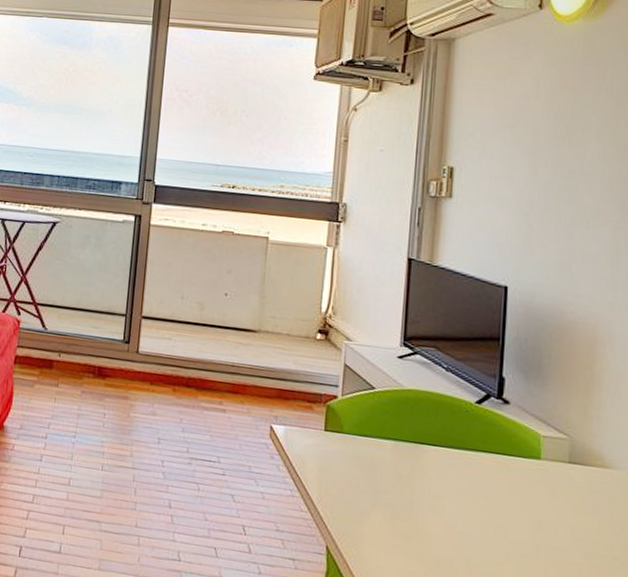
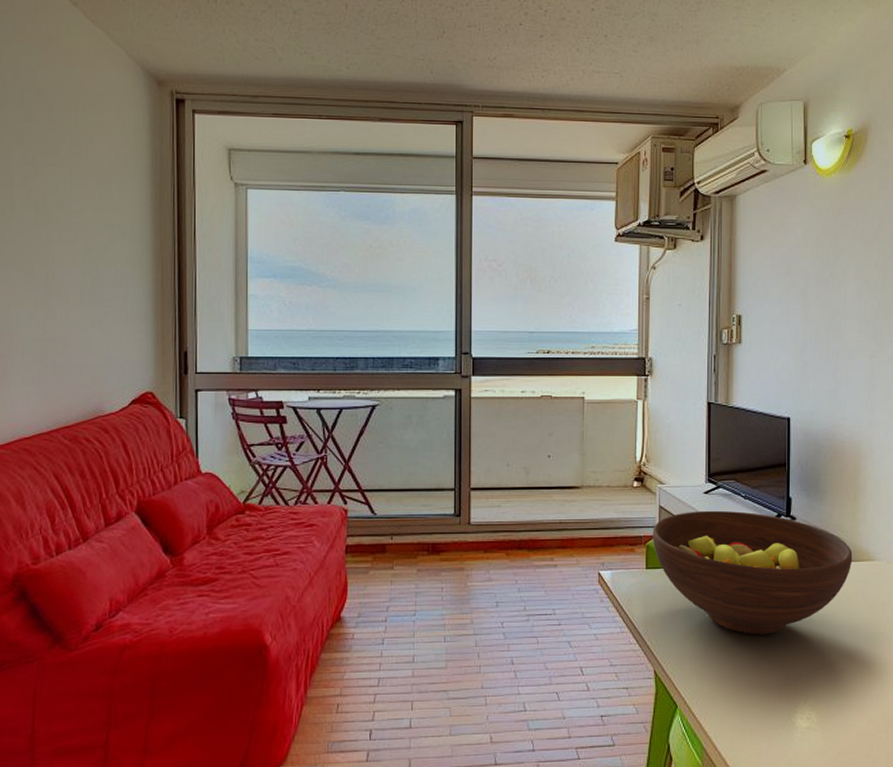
fruit bowl: none [334,375,582,532] -> present [652,510,853,635]

